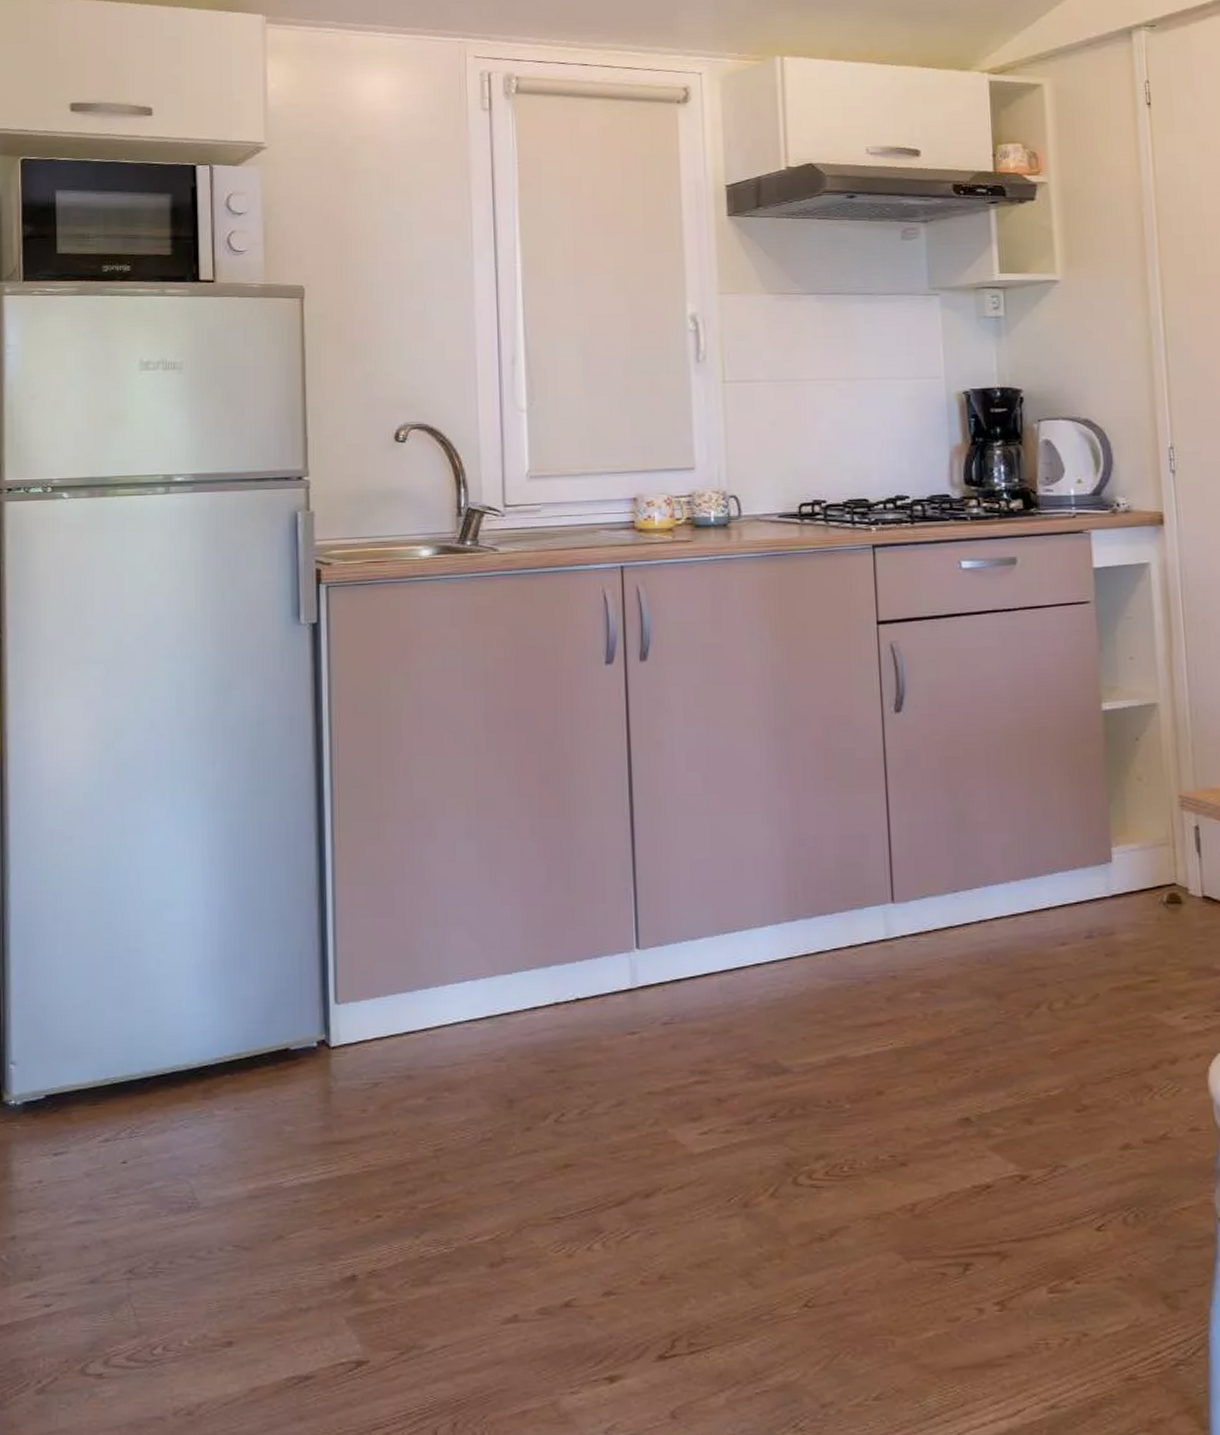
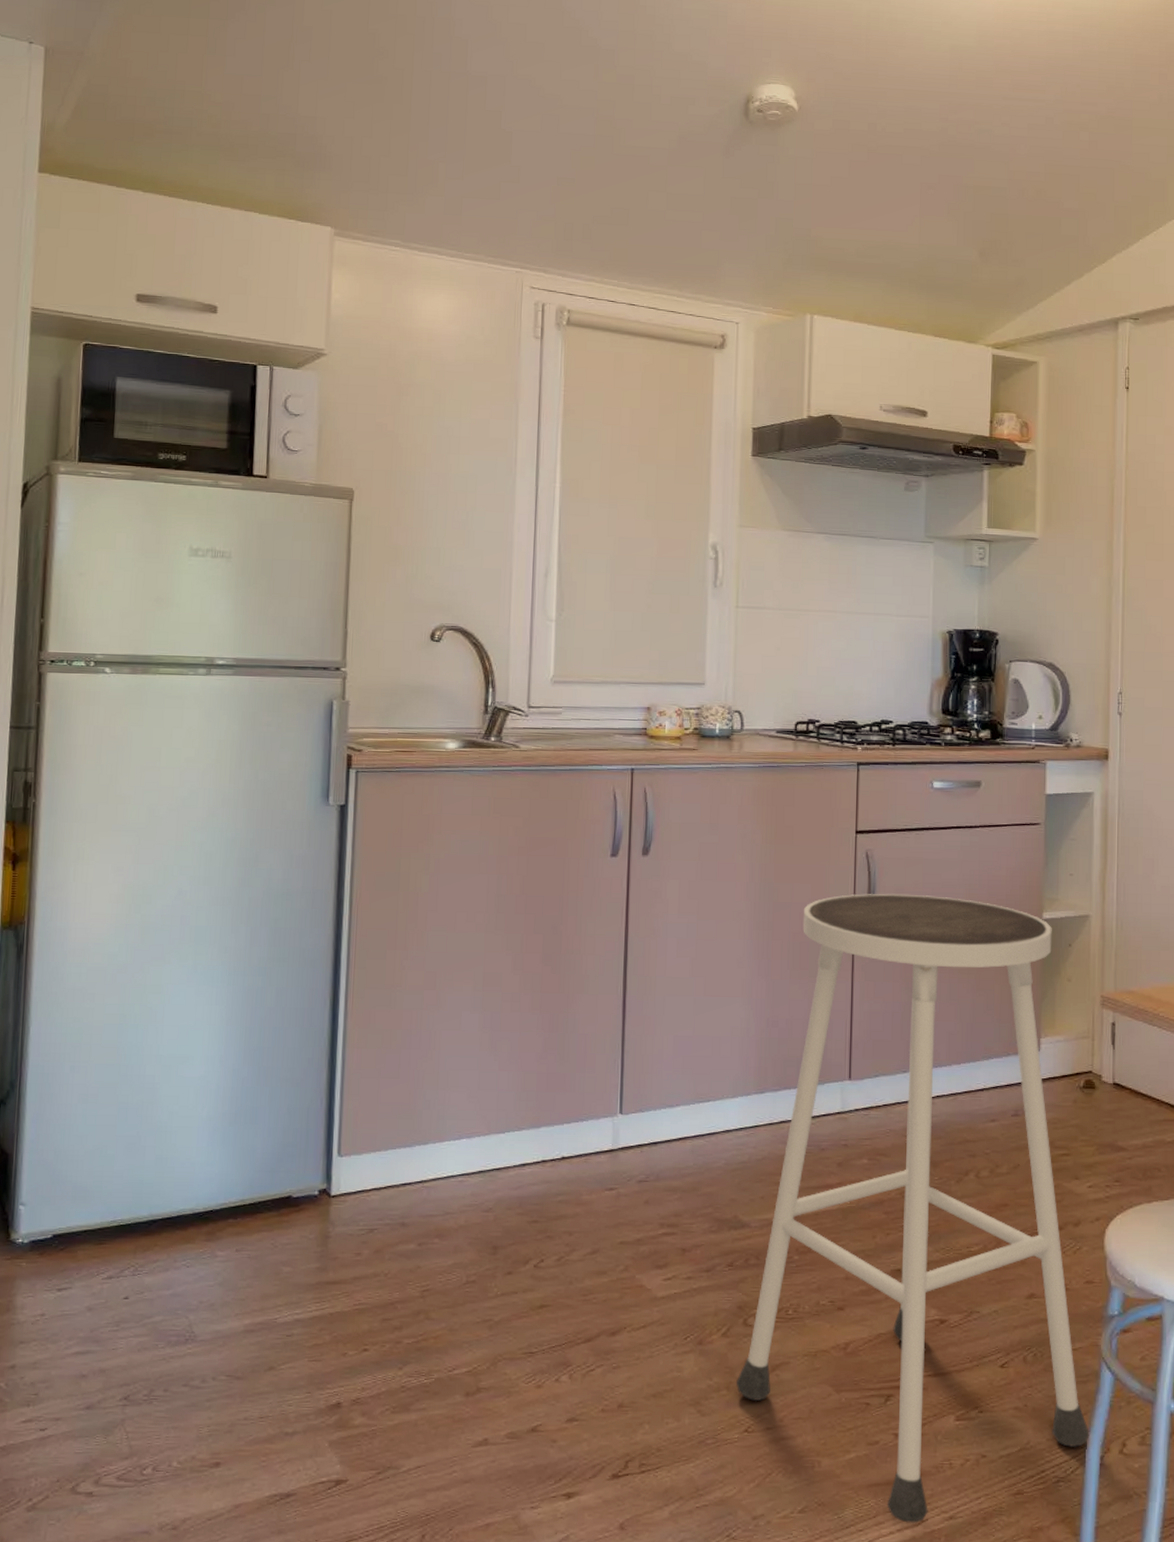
stool: none [789,689,1211,1414] -> present [735,893,1090,1524]

